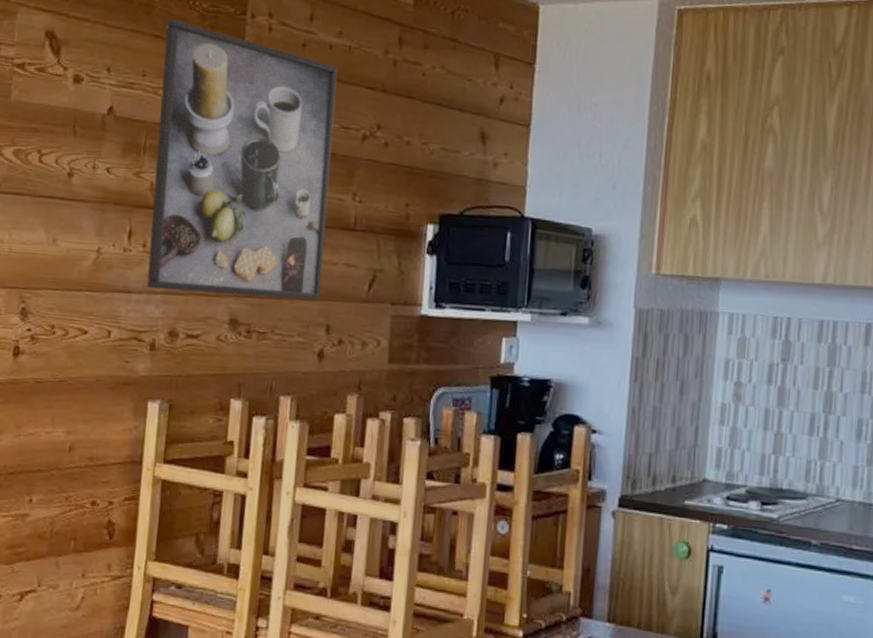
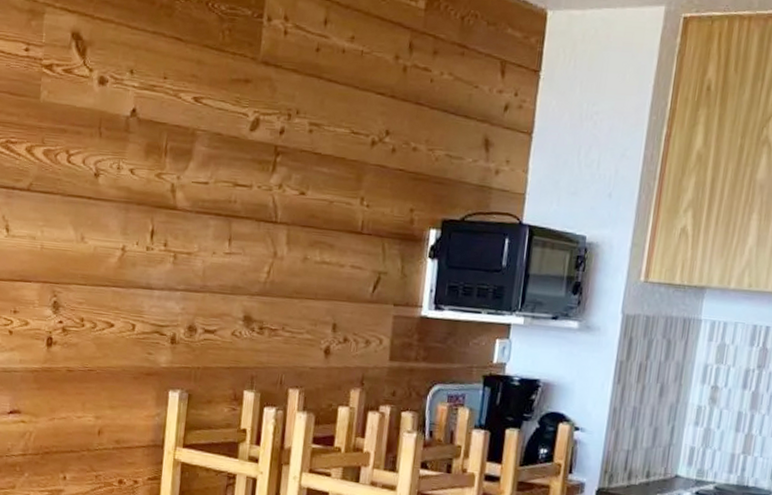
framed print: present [147,19,338,300] -> none [168,21,350,300]

